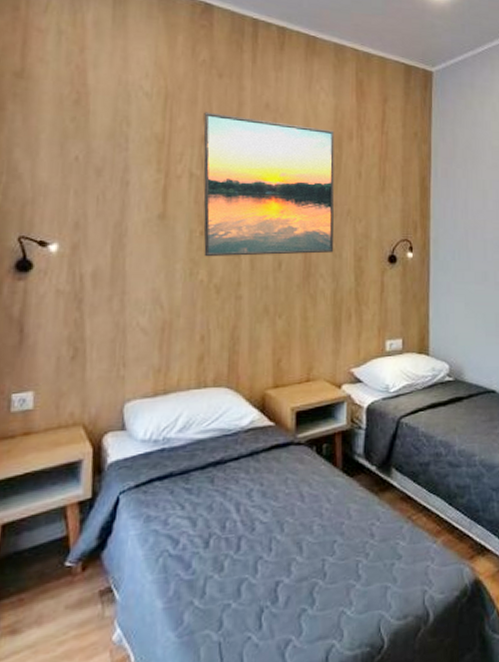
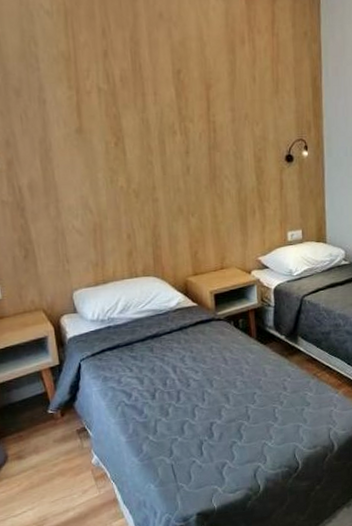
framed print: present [203,112,335,257] -> none [103,26,236,166]

